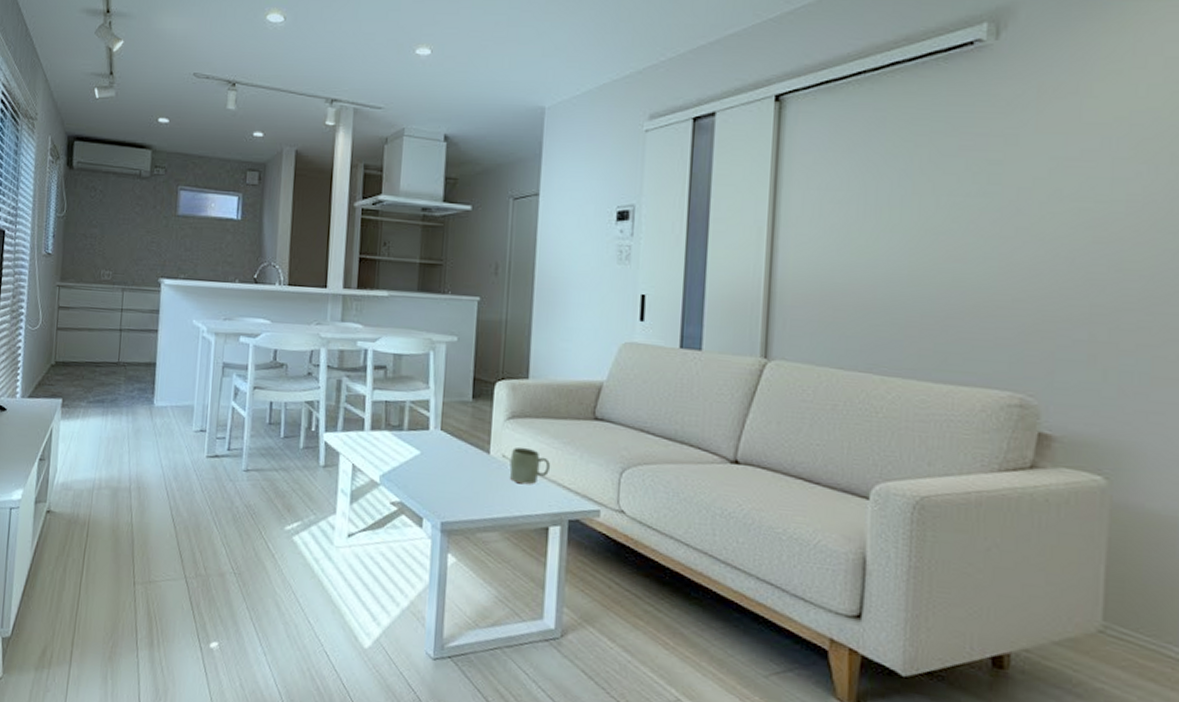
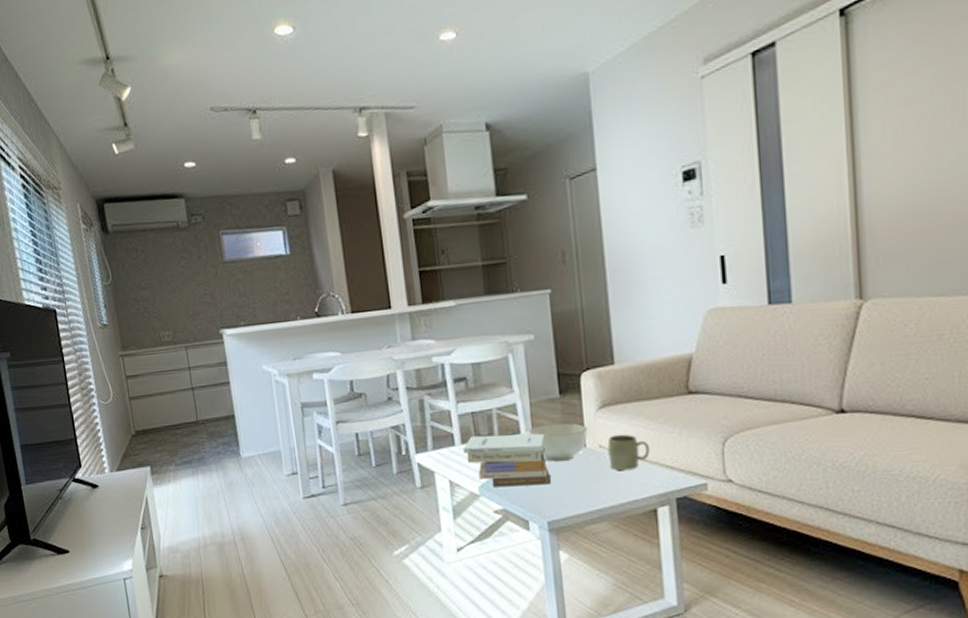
books: none [370,424,452,485] -> present [462,433,551,488]
bowl: none [437,424,494,465] -> present [529,422,588,462]

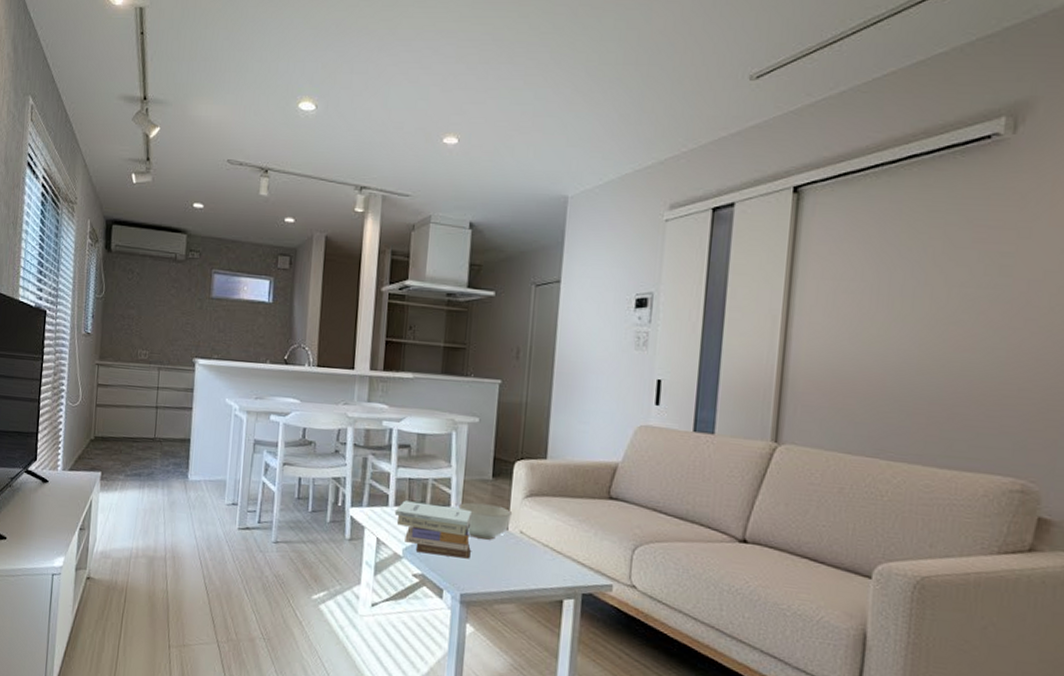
mug: present [607,434,649,471] -> none [526,524,566,560]

